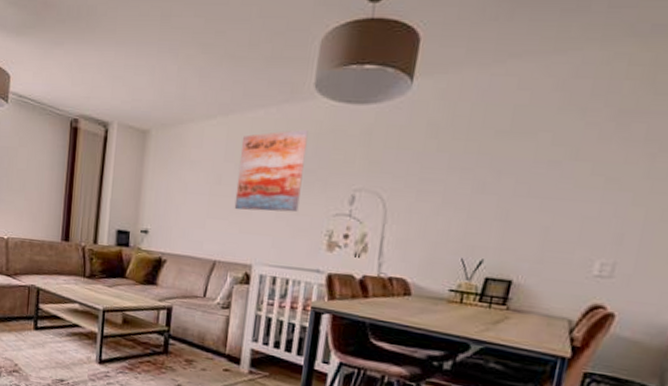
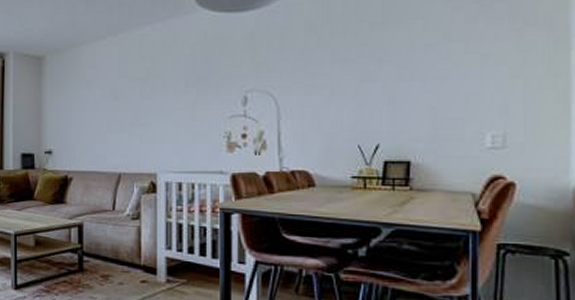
wall art: present [234,129,308,212] -> none [133,39,195,122]

